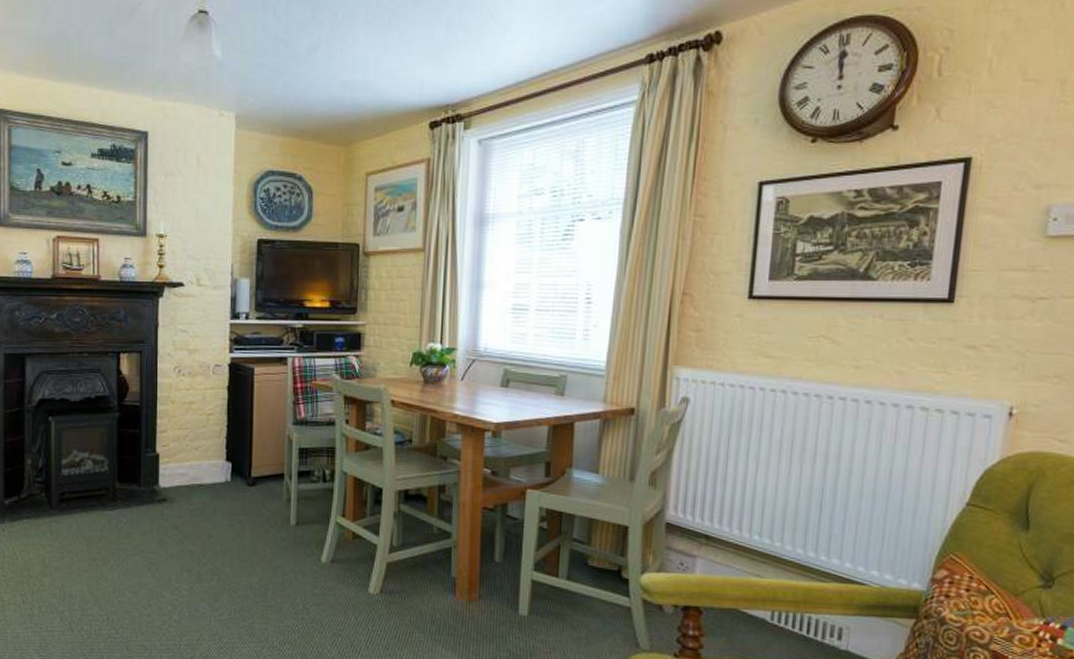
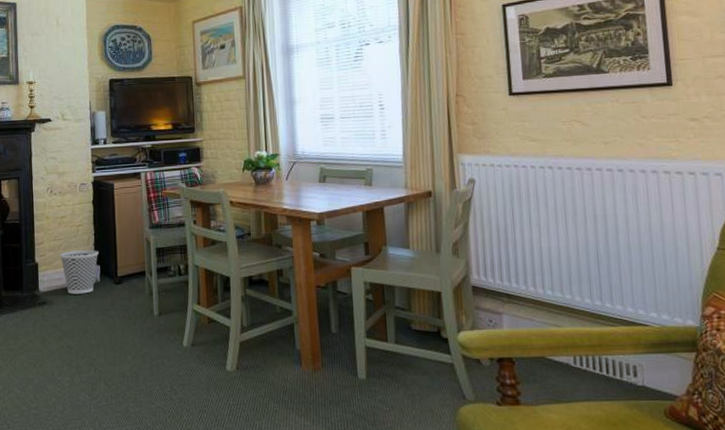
wastebasket: none [185,443,231,494] -> present [60,250,98,294]

